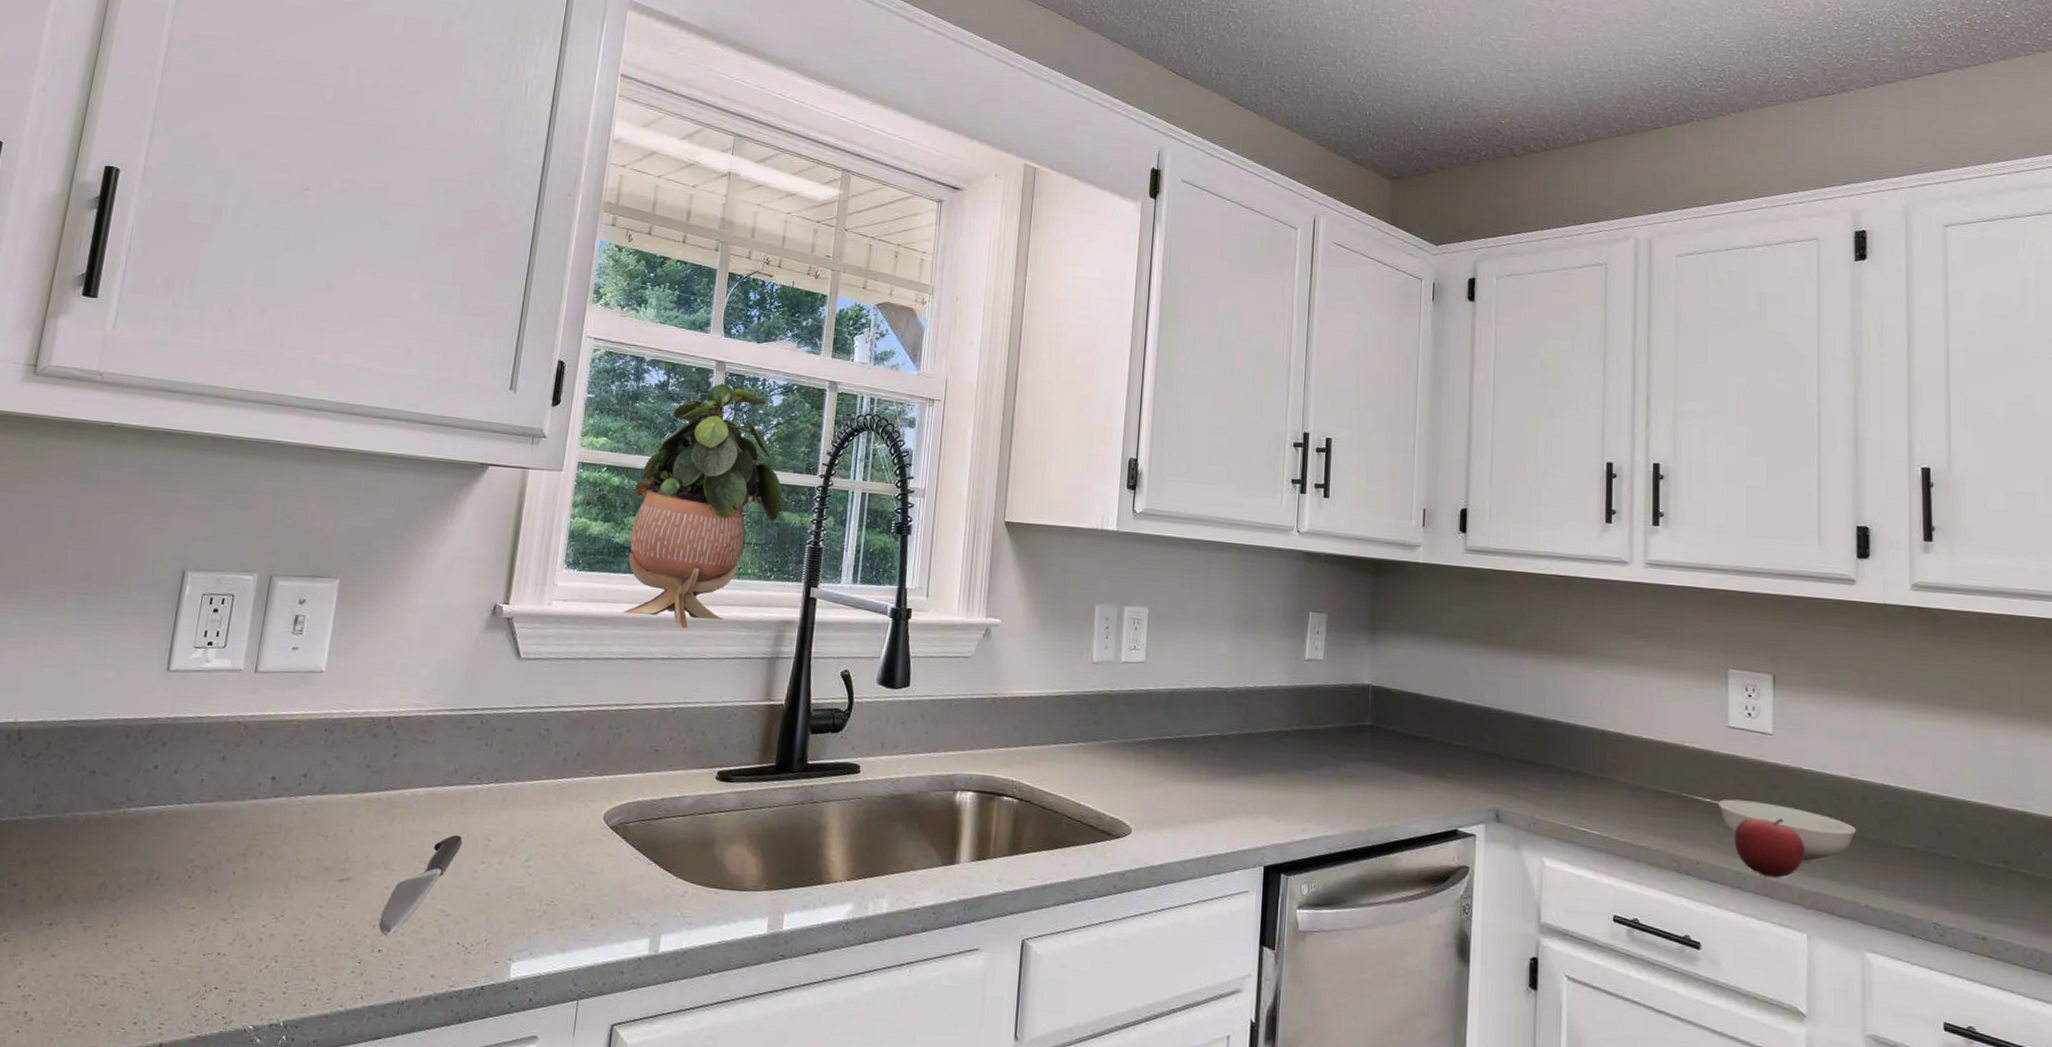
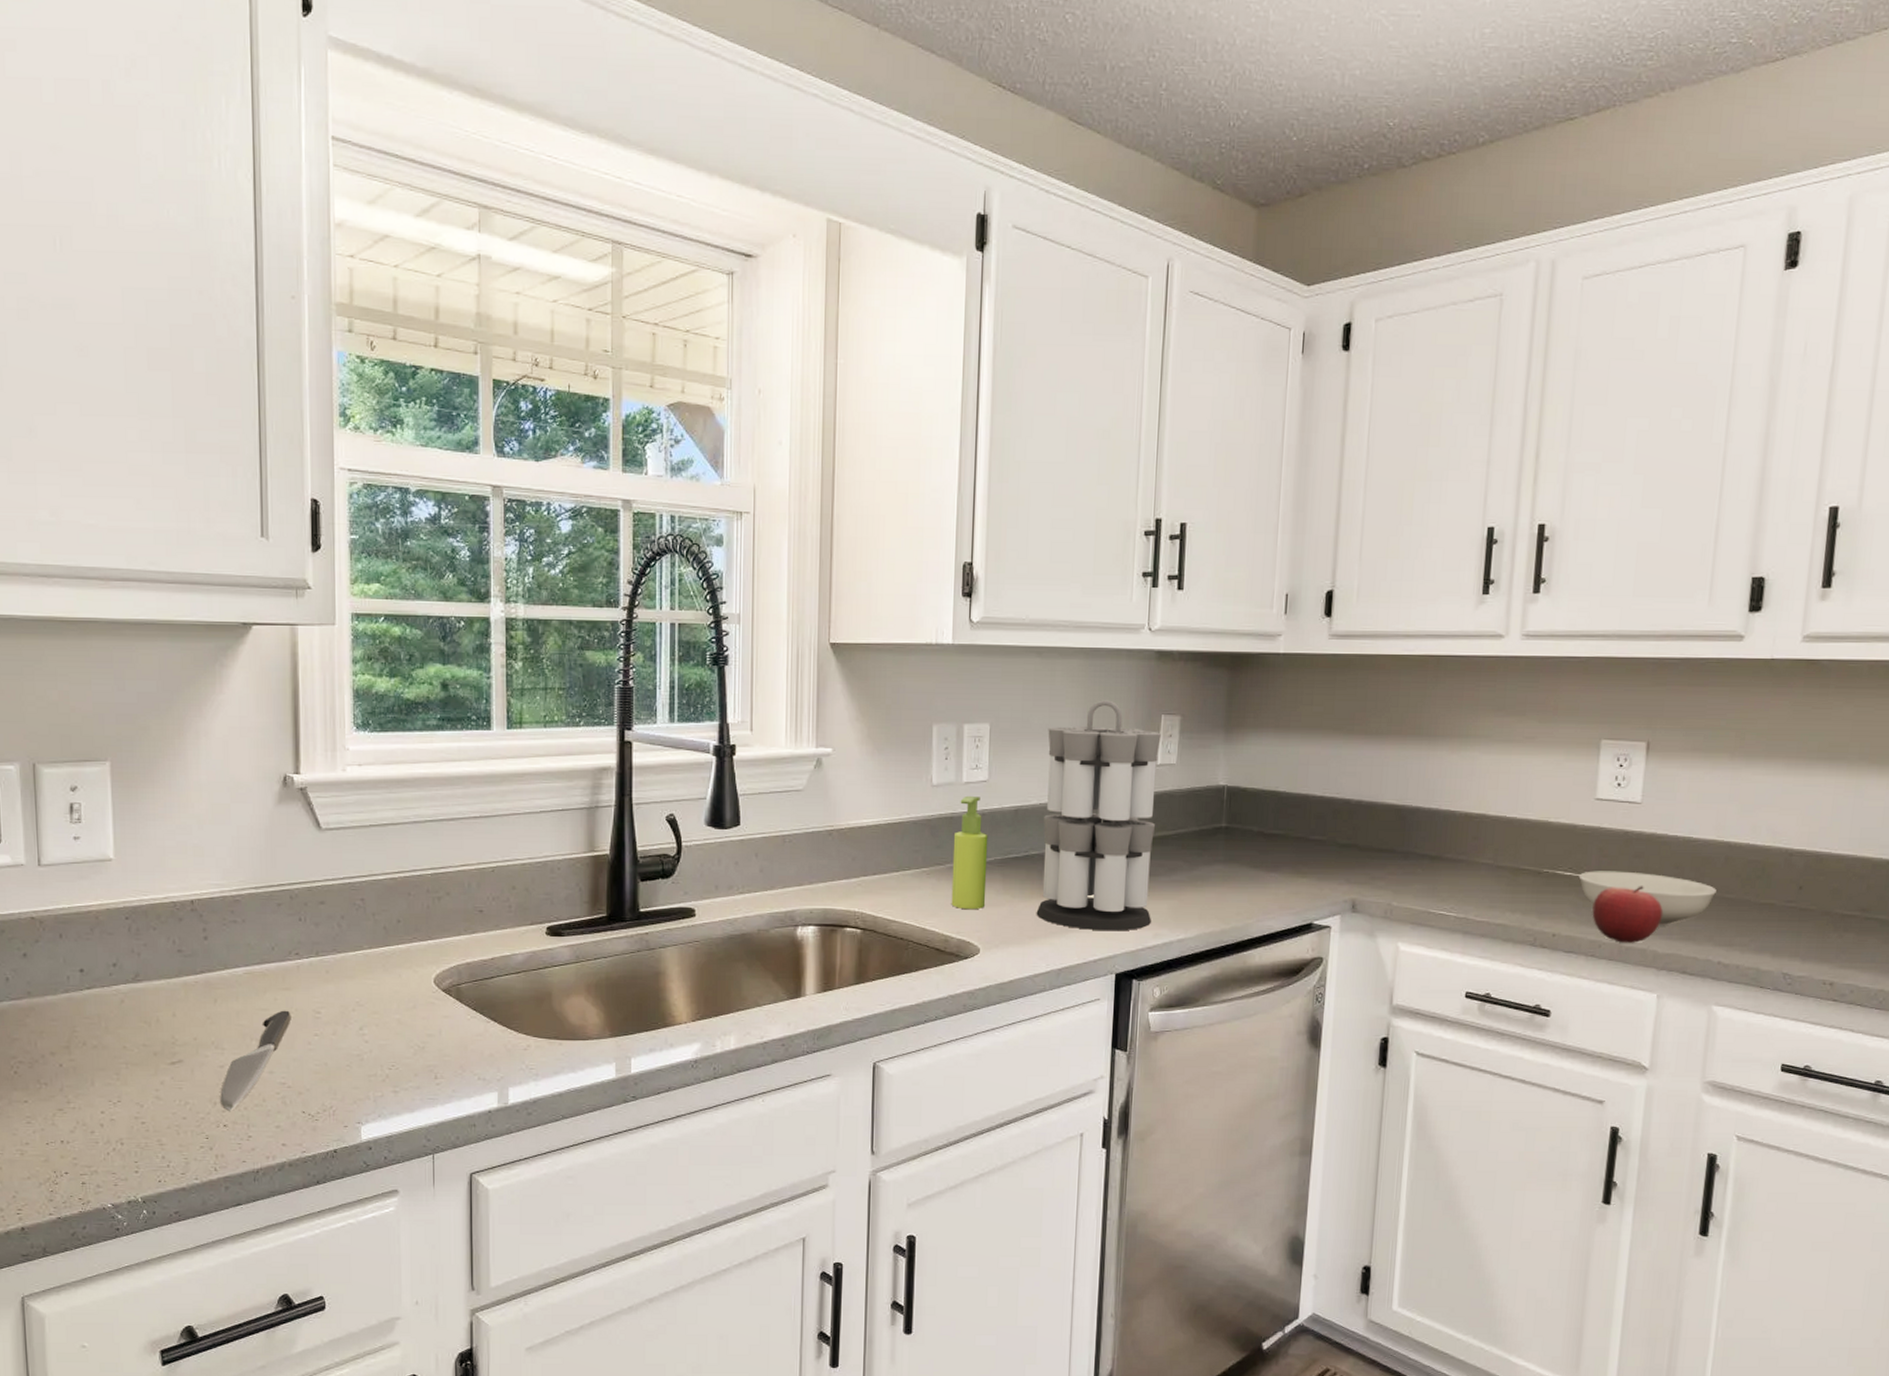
potted plant: present [623,383,783,629] -> none [419,511,584,784]
soap dispenser: none [1105,674,1144,789] -> present [951,795,988,910]
spice rack: none [1187,593,1309,823] -> present [1036,700,1161,931]

